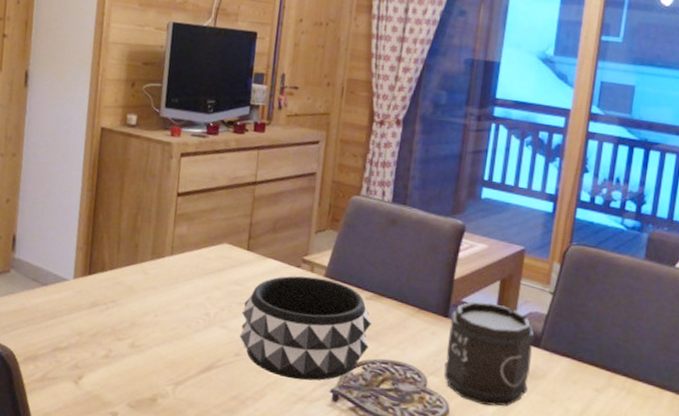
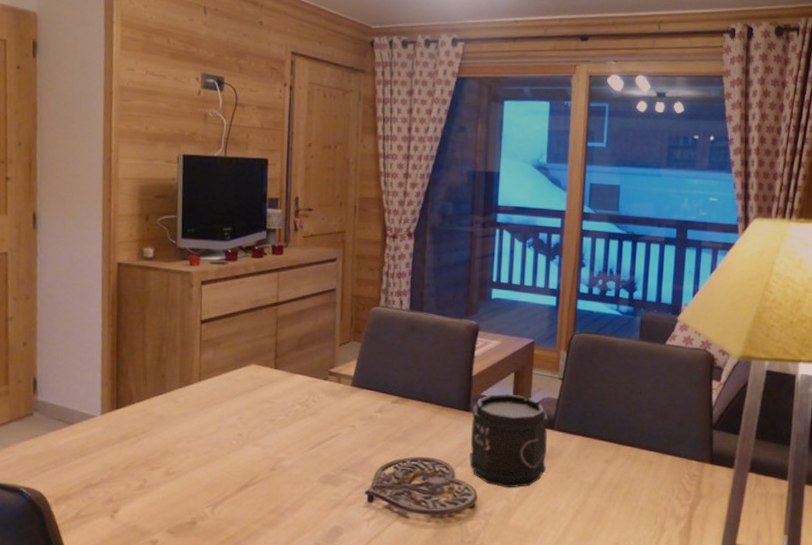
decorative bowl: present [240,276,372,381] -> none [274,387,399,486]

